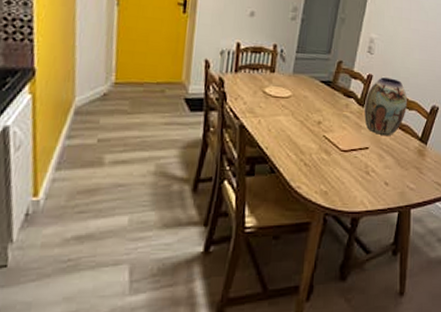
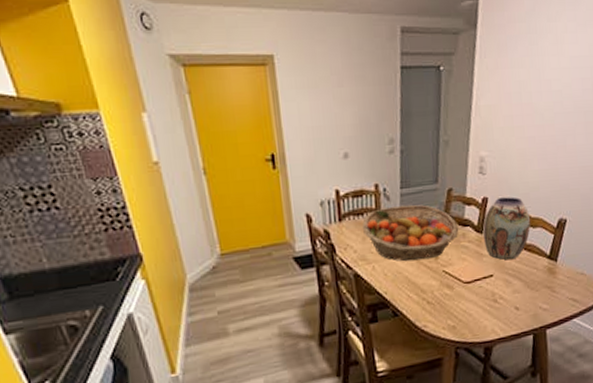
fruit basket: none [255,67,344,123] -> present [362,204,459,261]

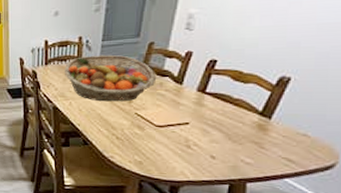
vase: present [483,197,531,260] -> none [183,52,242,111]

